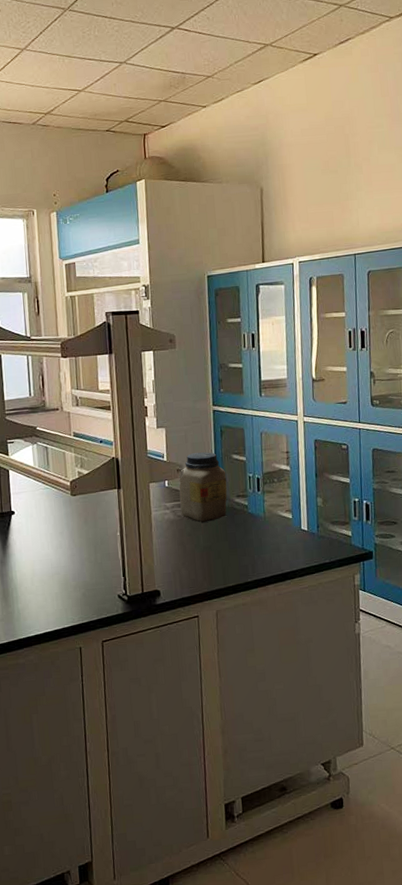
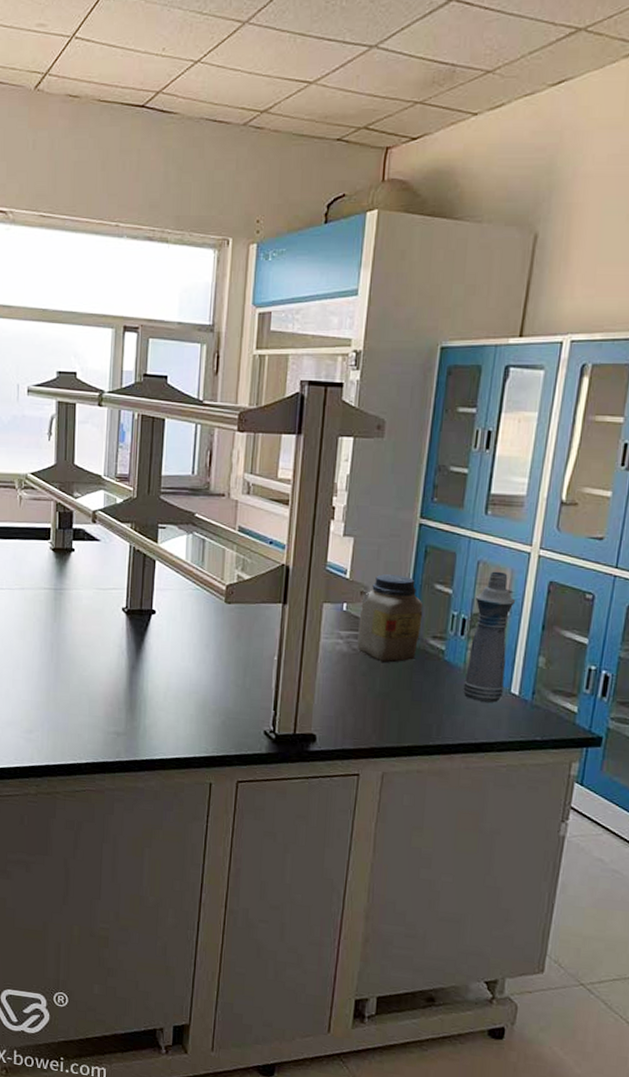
bottle: none [263,438,296,541] -> present [463,571,516,703]

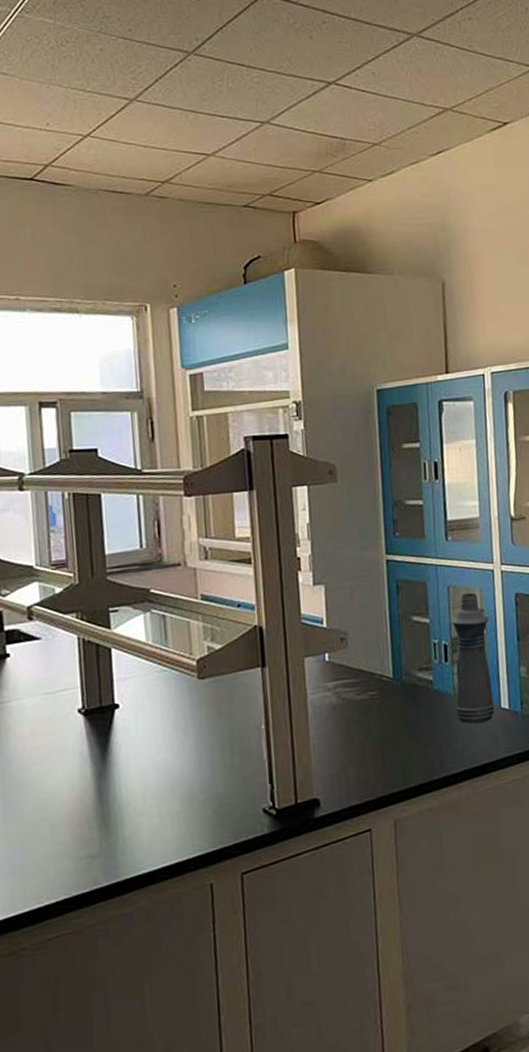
jar: present [357,574,424,664] -> none [343,614,407,707]

